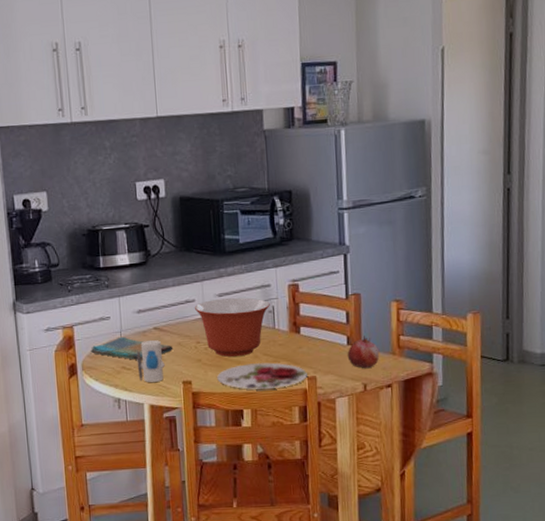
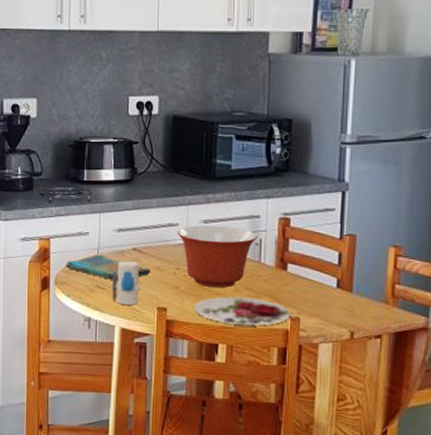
fruit: present [347,335,379,369] -> none [336,280,370,316]

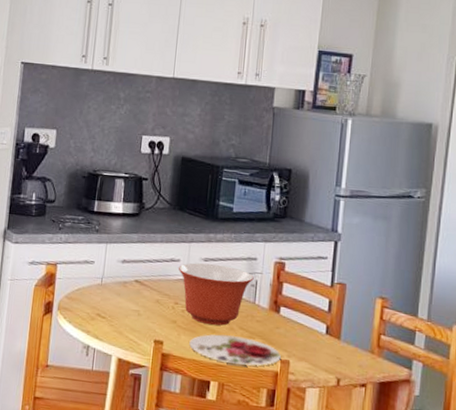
dish towel: present [65,254,151,281] -> none [69,283,151,311]
toy: present [112,261,141,305] -> none [112,292,140,336]

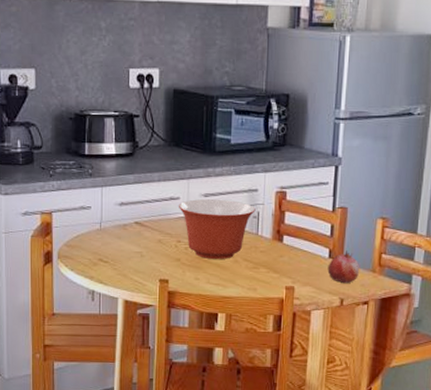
plate: present [189,334,281,366] -> none [195,268,286,295]
fruit: none [324,328,357,363] -> present [327,250,359,284]

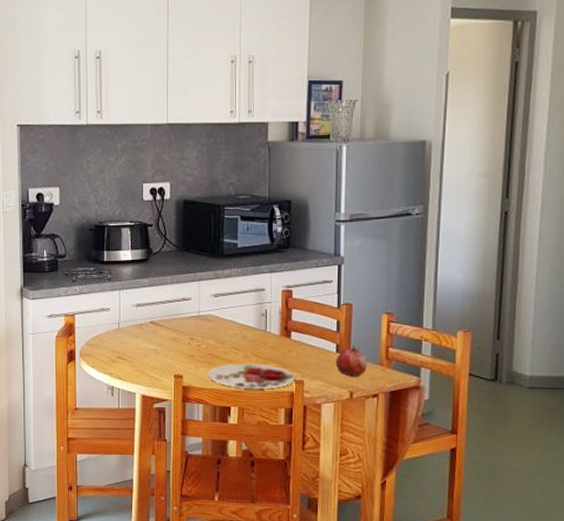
mixing bowl: present [178,198,256,259] -> none [190,298,263,355]
plate: none [195,268,286,295] -> present [208,363,295,389]

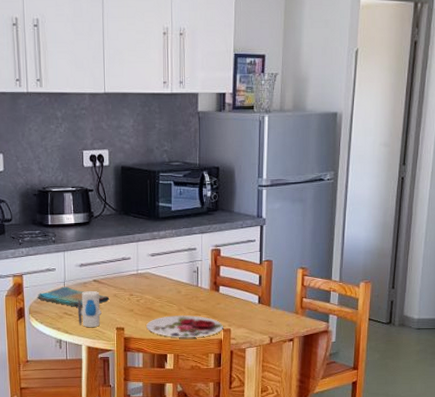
dish towel: none [89,328,168,352] -> present [37,286,110,308]
toy: none [132,334,158,373] -> present [77,291,102,327]
fruit: present [335,345,367,377] -> none [258,296,284,325]

